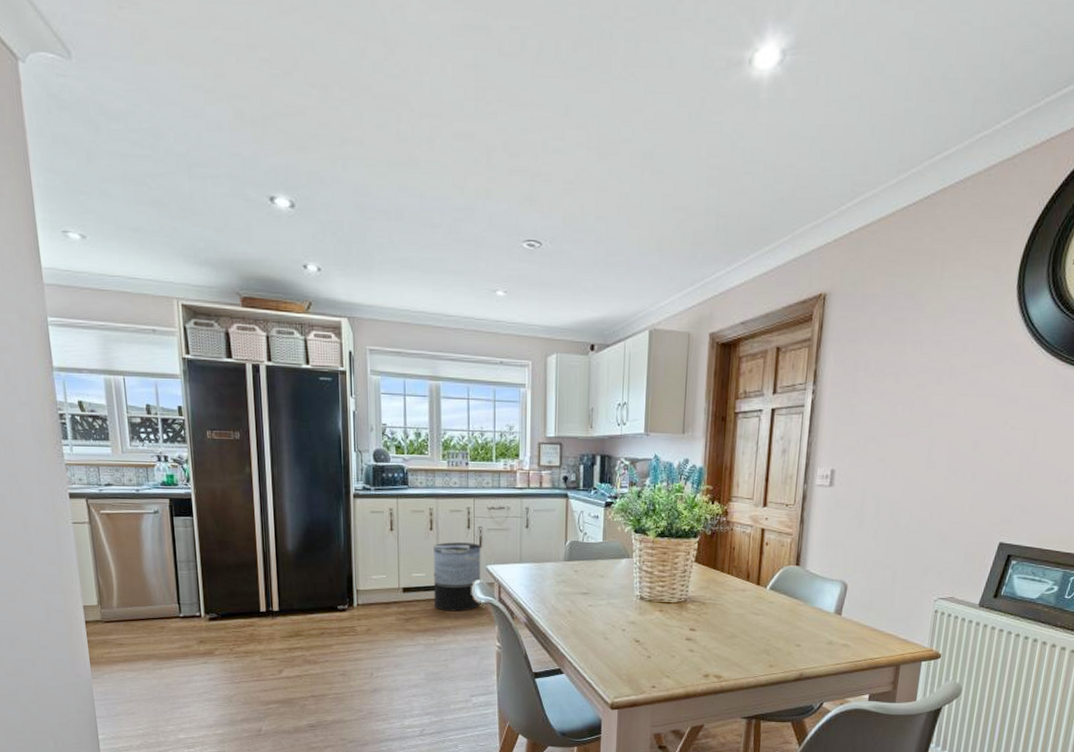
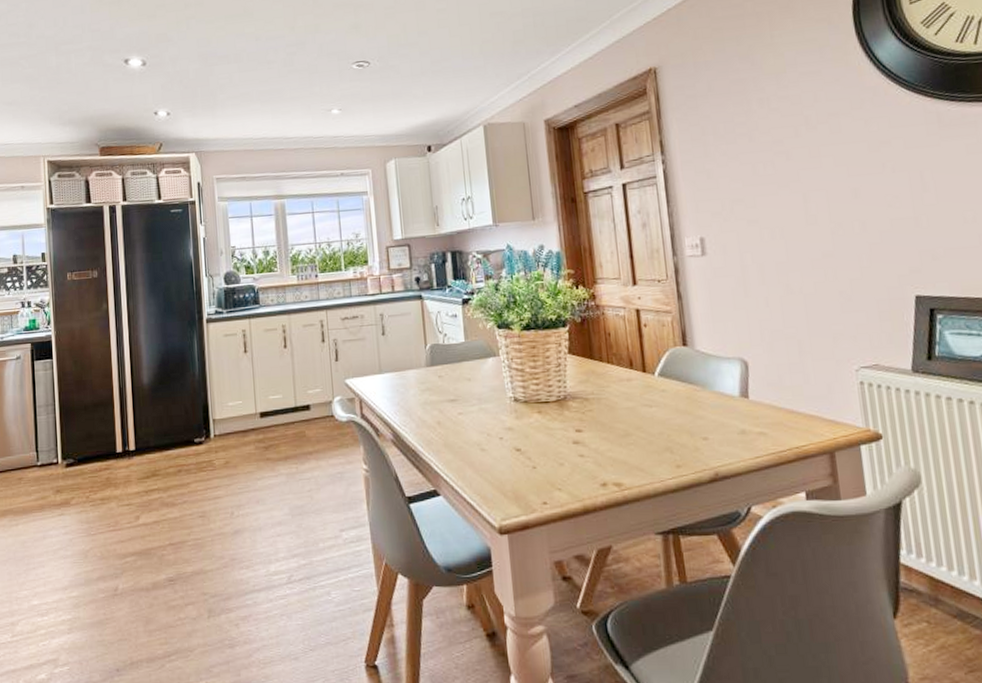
trash can: present [434,542,481,612] -> none [289,357,343,434]

